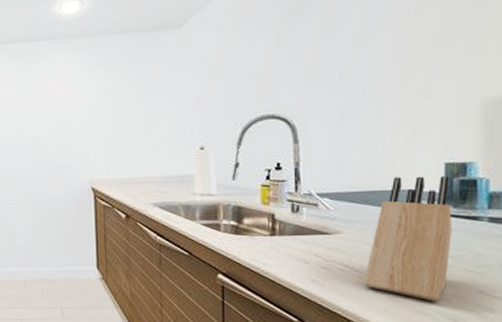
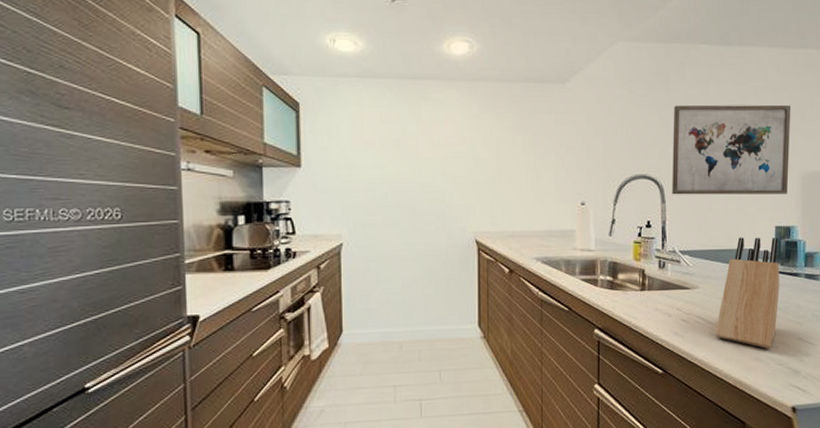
wall art: none [306,20,468,134] -> present [672,104,791,195]

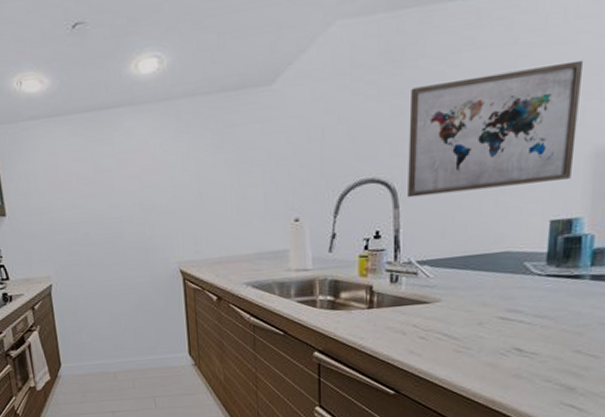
knife block: present [714,237,780,349] -> none [461,234,554,365]

